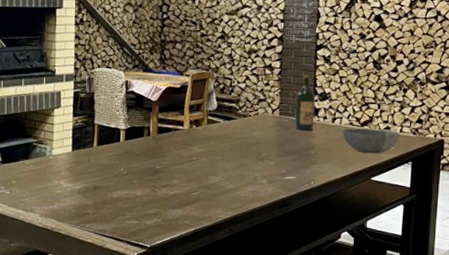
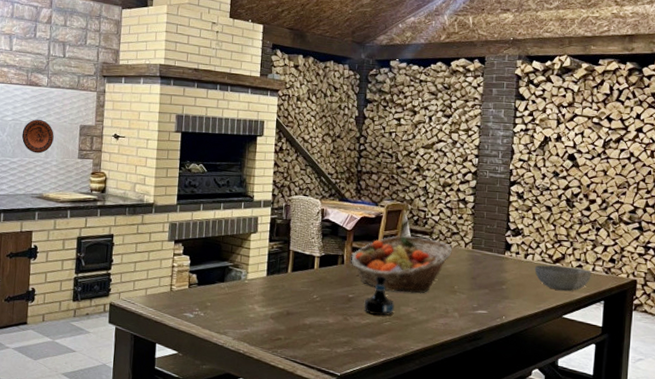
fruit basket: none [157,105,259,163] -> present [351,235,452,294]
tequila bottle: none [171,145,202,186] -> present [364,275,395,316]
wine bottle: present [294,74,316,131] -> none [487,209,509,266]

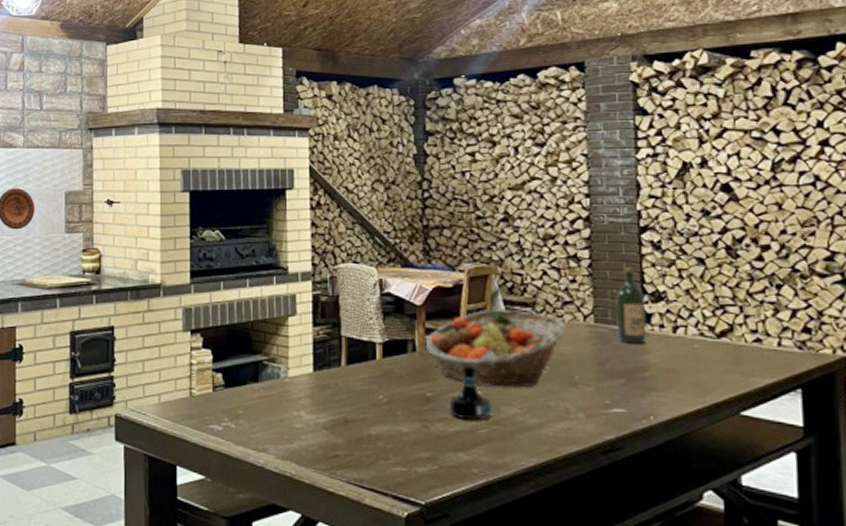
wine bottle: none [487,209,509,266] -> present [615,266,647,345]
bowl: present [534,265,592,292] -> none [689,341,778,378]

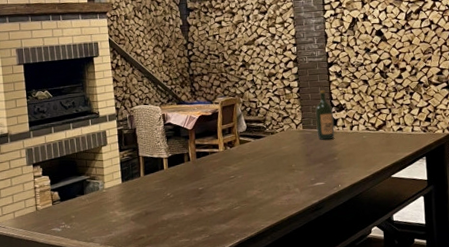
fruit basket: present [425,309,566,388] -> none [196,126,285,179]
tequila bottle: present [448,364,492,420] -> none [213,165,241,202]

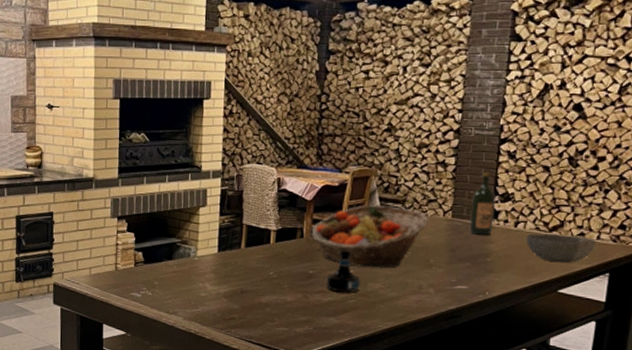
fruit basket: none [196,126,285,179] -> present [311,205,428,269]
tequila bottle: none [213,165,241,202] -> present [326,249,361,293]
bowl: none [360,131,412,154] -> present [526,234,596,263]

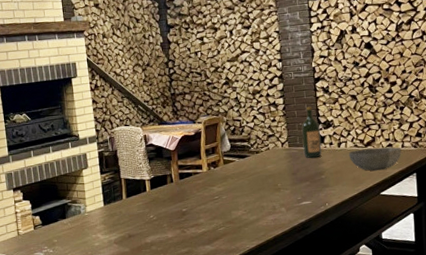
fruit basket: present [311,205,428,269] -> none [179,145,271,200]
tequila bottle: present [326,249,361,293] -> none [197,186,226,223]

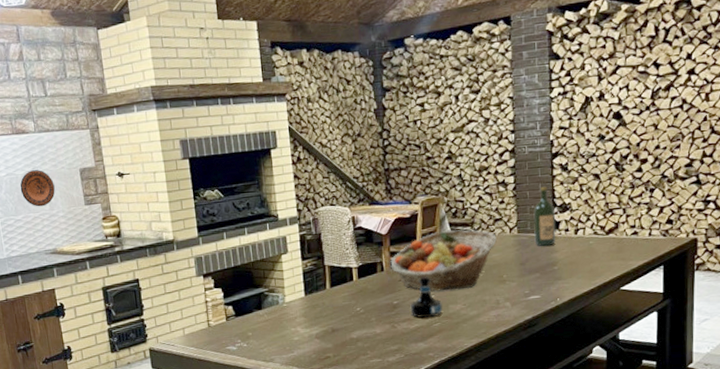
fruit basket: none [179,145,271,200] -> present [390,230,497,292]
tequila bottle: none [197,186,226,223] -> present [410,276,442,318]
bowl: present [348,147,402,171] -> none [586,235,648,263]

